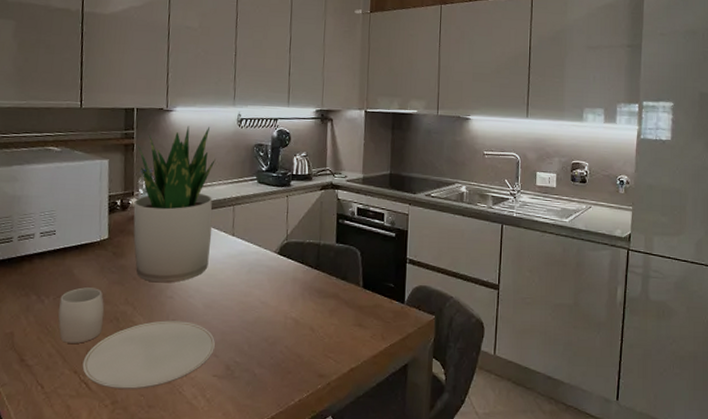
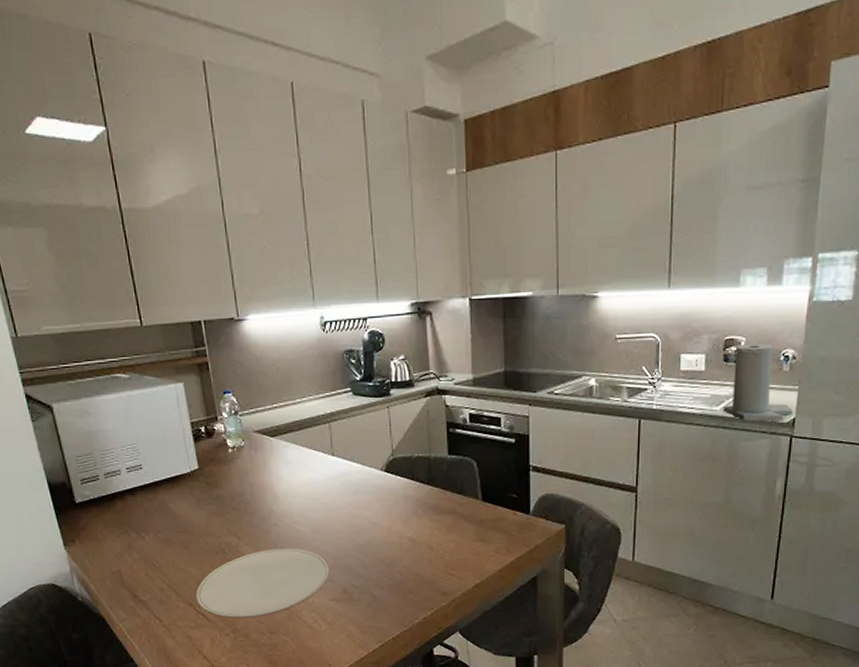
mug: present [57,287,105,343] -> none [160,521,210,577]
planter: present [133,126,216,283] -> none [211,335,310,511]
paper towel: none [571,168,628,236] -> present [723,343,793,422]

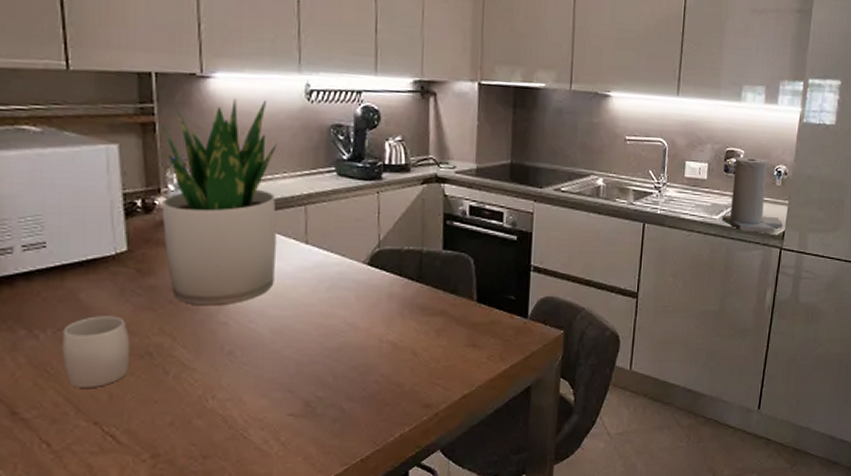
mug: none [160,521,210,577] -> present [61,316,131,388]
plate: present [196,548,329,619] -> none [105,352,289,440]
planter: none [211,335,310,511] -> present [160,98,277,306]

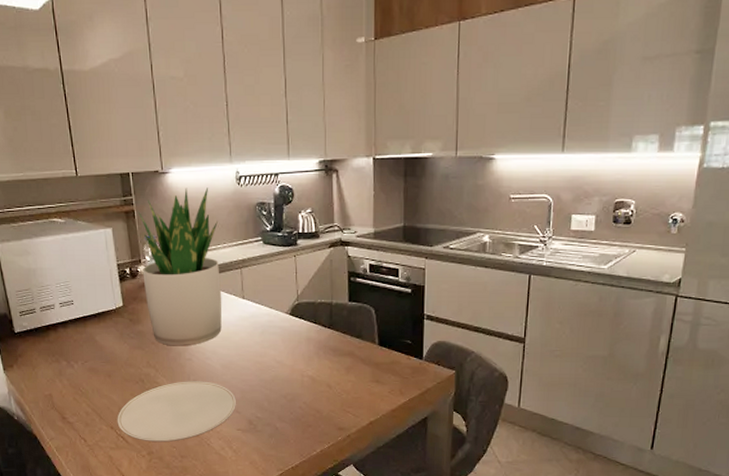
mug: present [61,316,131,388] -> none [87,353,131,403]
plate: none [105,352,289,440] -> present [117,381,236,443]
paper towel: present [721,156,783,234] -> none [610,206,679,281]

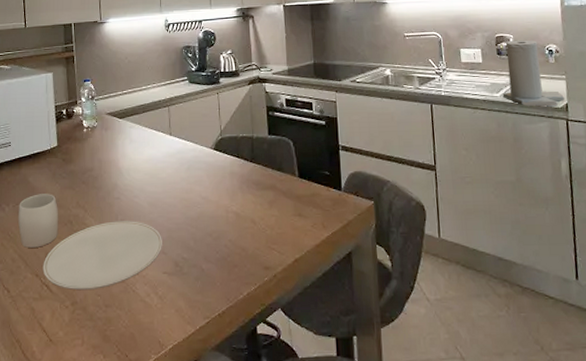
mug: none [87,353,131,403] -> present [17,194,59,248]
planter: present [137,187,222,346] -> none [77,34,151,185]
paper towel: none [610,206,679,281] -> present [502,40,565,107]

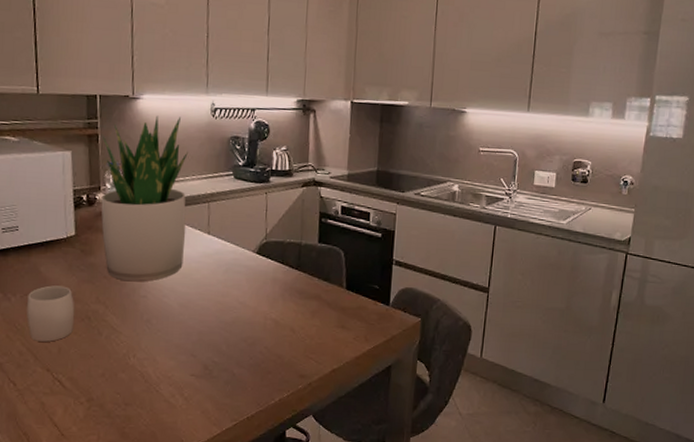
plate: present [43,221,162,291] -> none [55,320,192,388]
planter: none [77,34,151,185] -> present [101,115,188,282]
paper towel: present [502,40,565,107] -> none [569,167,629,239]

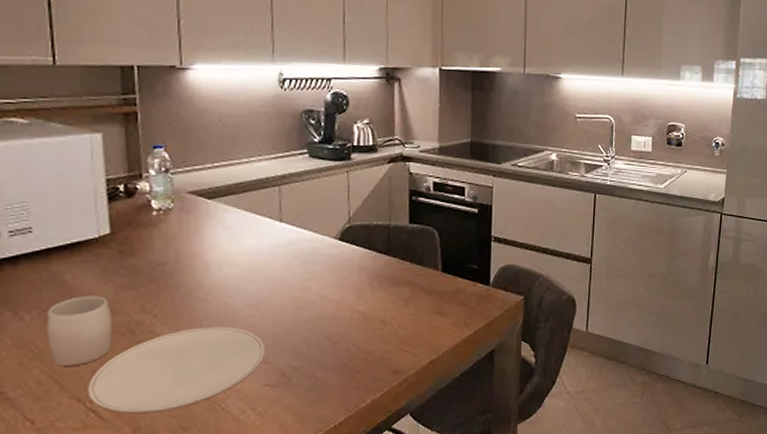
plate: none [55,320,192,388] -> present [87,326,265,414]
planter: present [101,115,188,282] -> none [142,88,253,284]

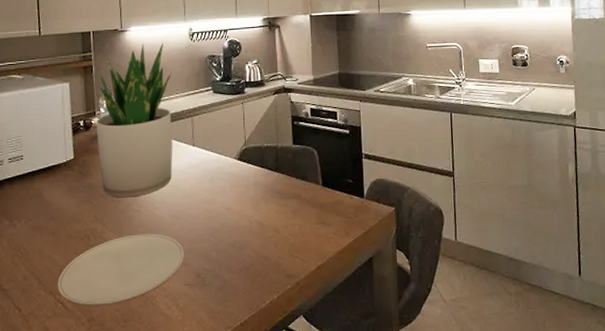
mug: present [45,296,113,366] -> none [30,208,75,265]
planter: none [142,88,253,284] -> present [95,43,173,198]

